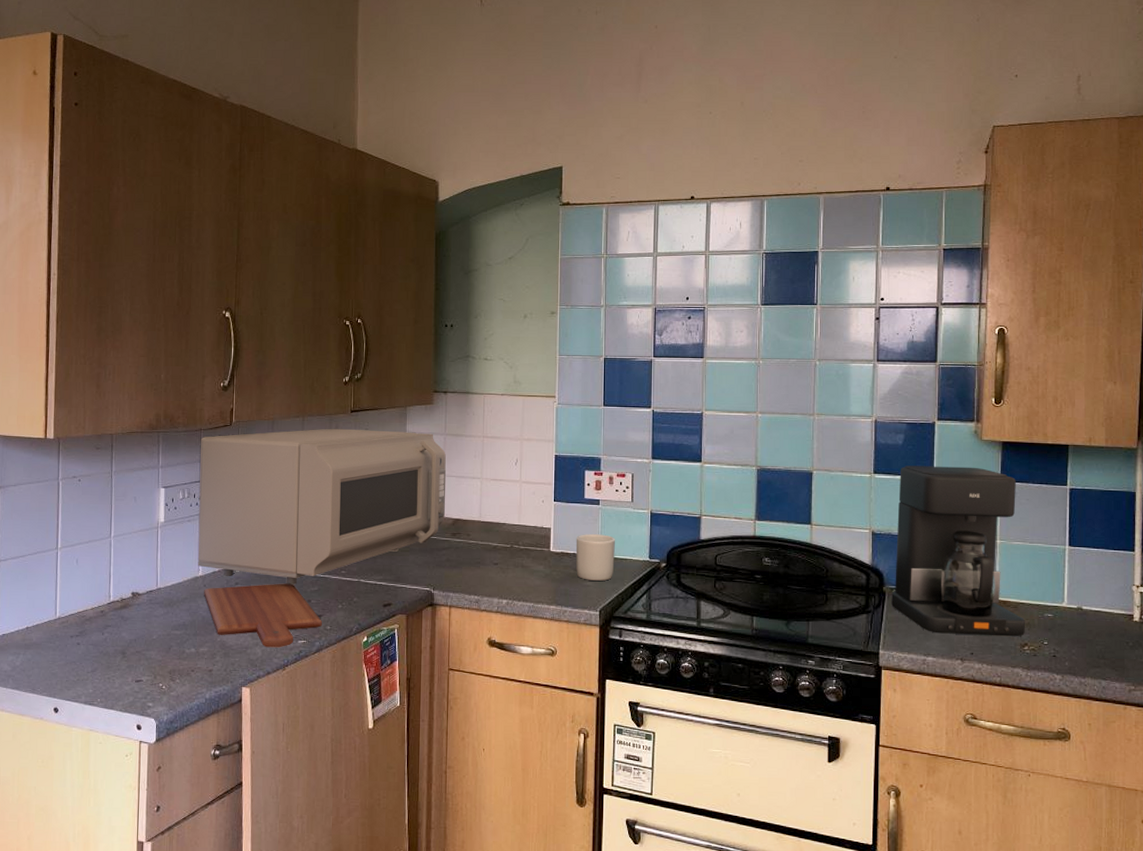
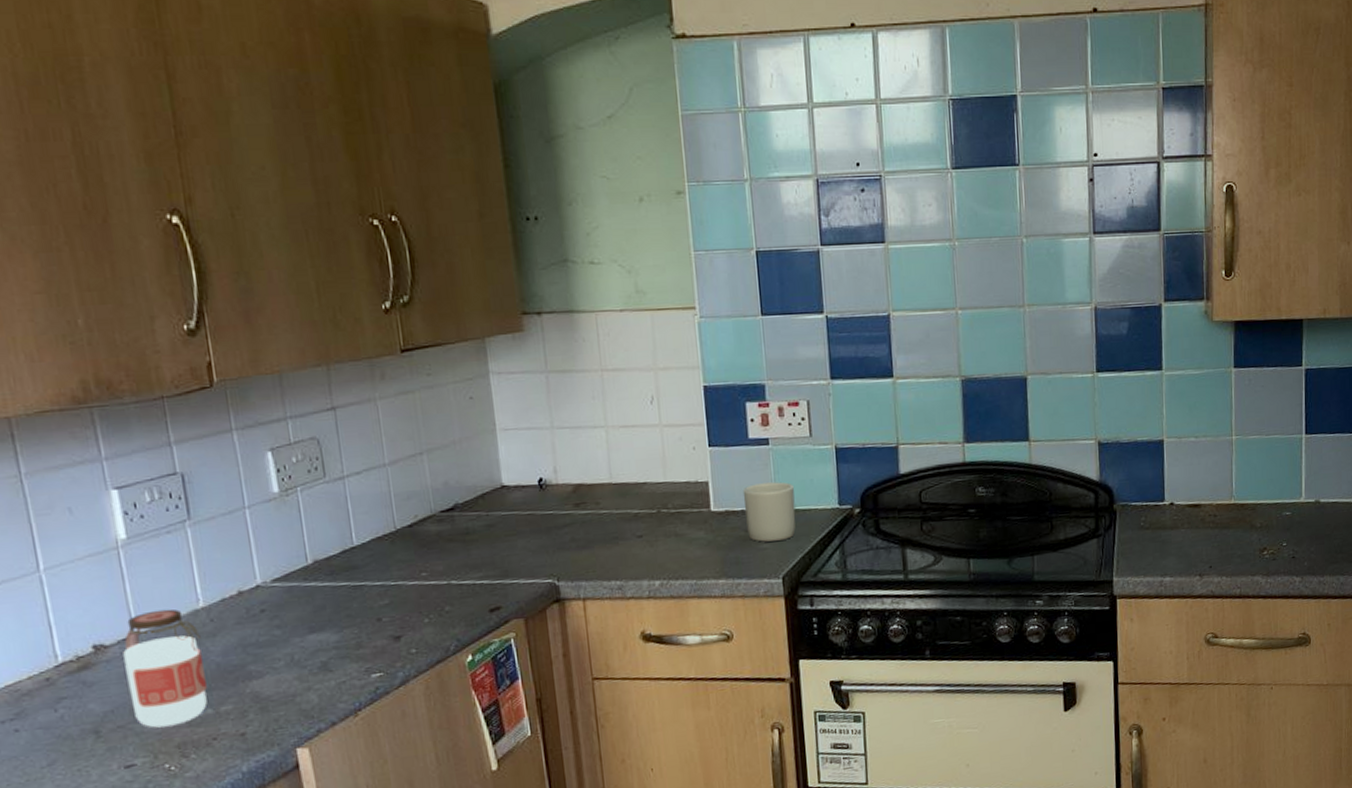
jar: none [147,573,196,657] -> present [123,609,207,728]
microwave: present [197,428,446,585] -> none [164,372,561,604]
cutting board: present [204,583,322,648] -> none [212,599,403,691]
coffee maker: present [891,465,1026,637] -> none [1123,354,1264,550]

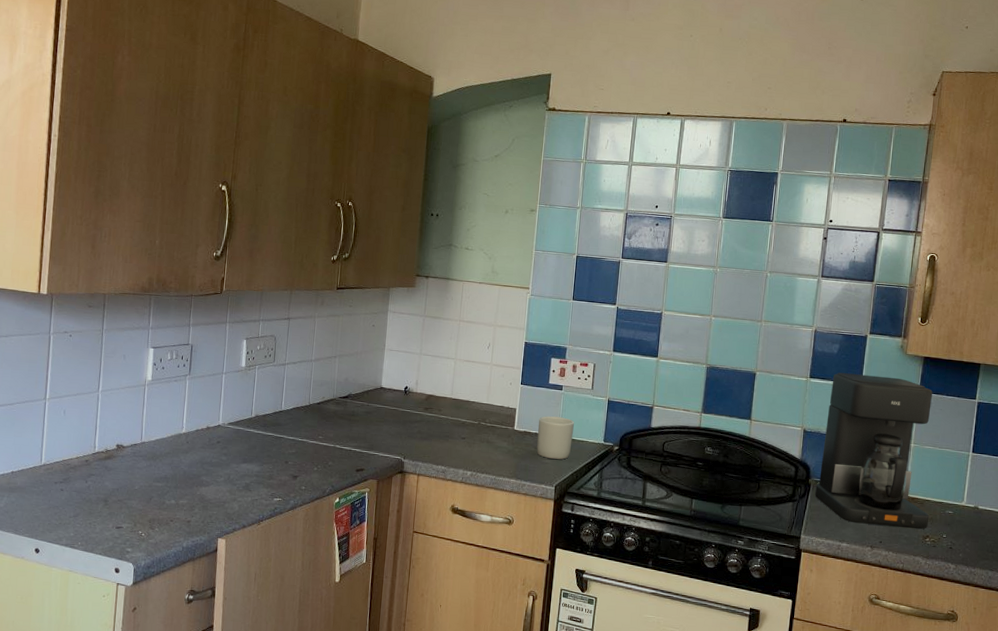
jar: present [123,609,207,728] -> none [130,429,179,507]
coffee maker: none [1123,354,1264,550] -> present [815,372,933,530]

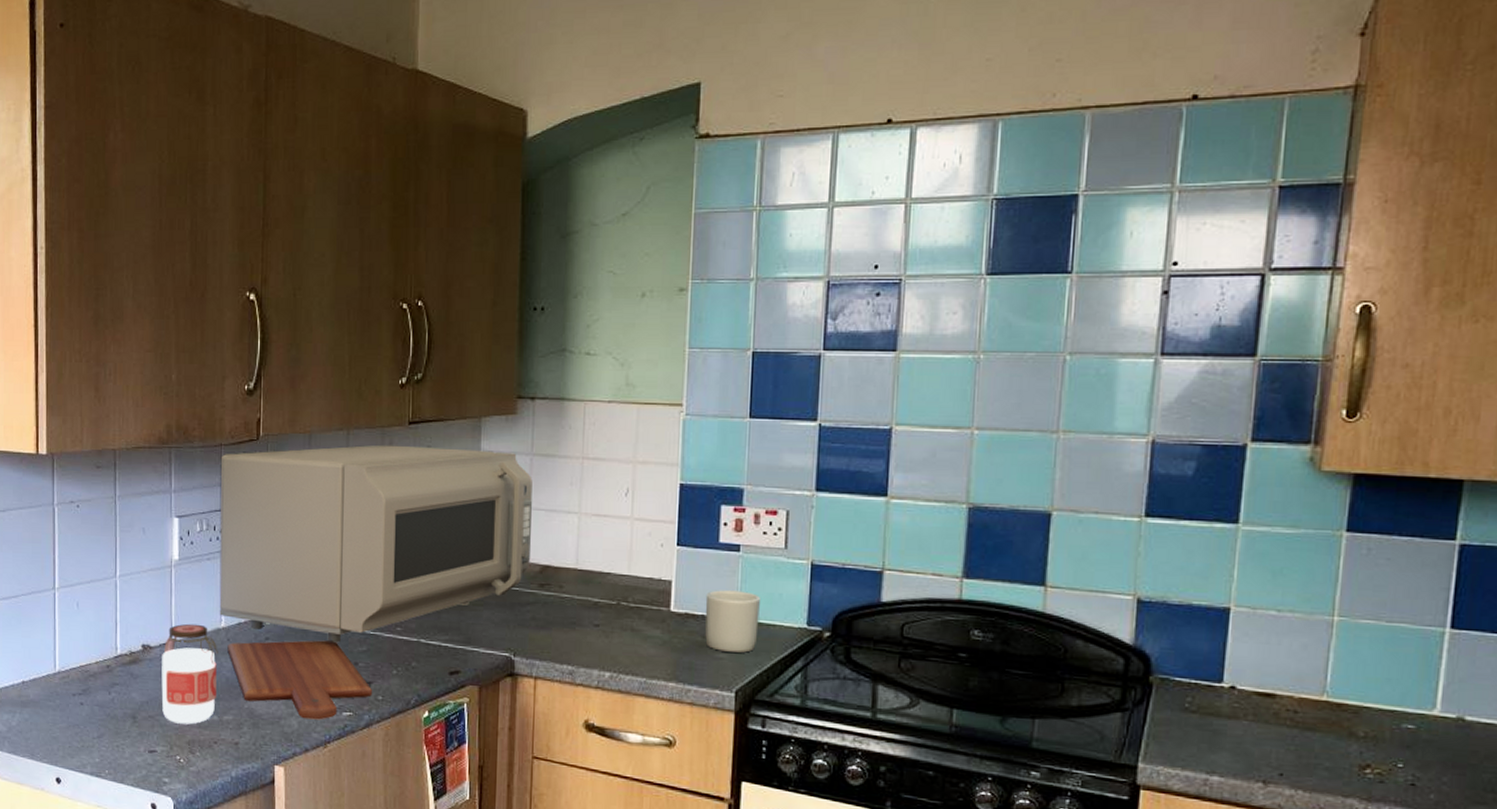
jar: none [130,429,179,507] -> present [161,623,218,725]
microwave: none [181,302,424,446] -> present [219,445,533,643]
cutting board: none [186,444,298,504] -> present [227,640,372,720]
coffee maker: present [815,372,933,530] -> none [1160,506,1372,755]

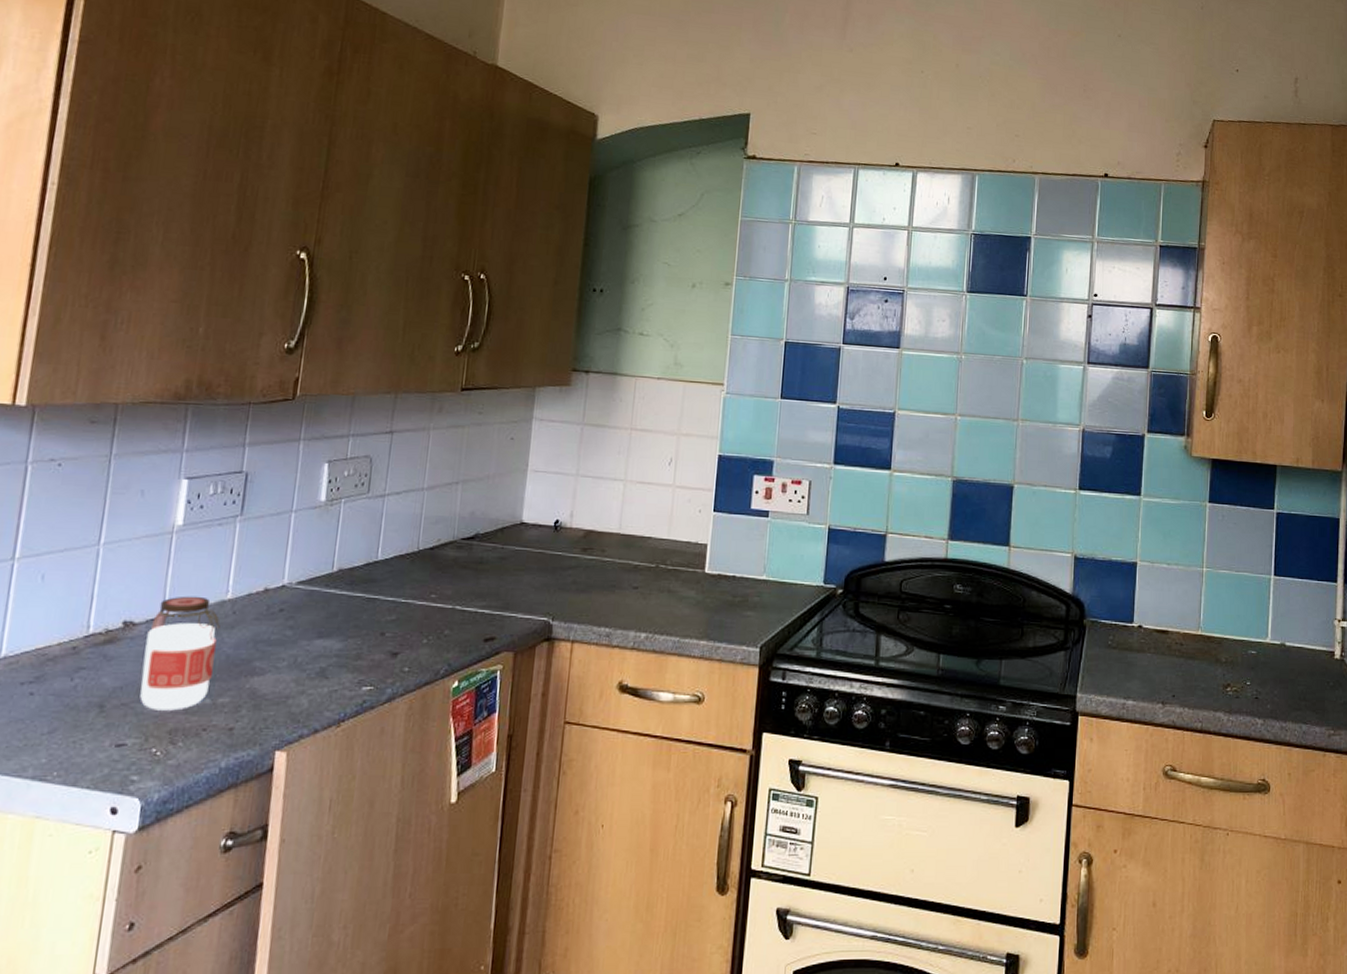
microwave: present [219,445,533,643] -> none [226,409,582,612]
cutting board: present [227,640,372,720] -> none [231,610,398,697]
mug: present [705,590,762,653] -> none [735,552,786,610]

